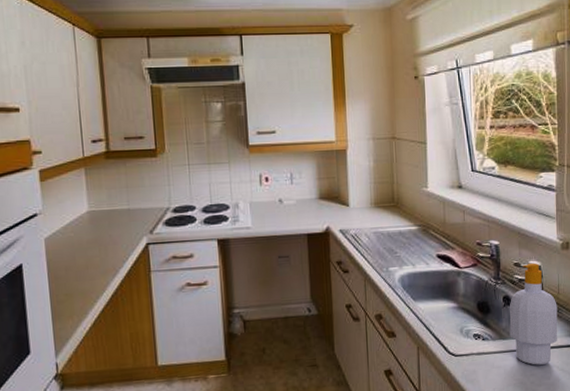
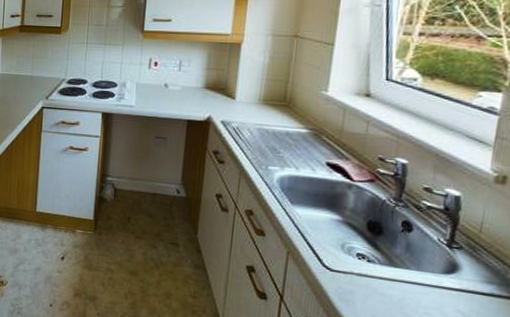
soap bottle: present [509,262,558,365] -> none [403,190,476,307]

